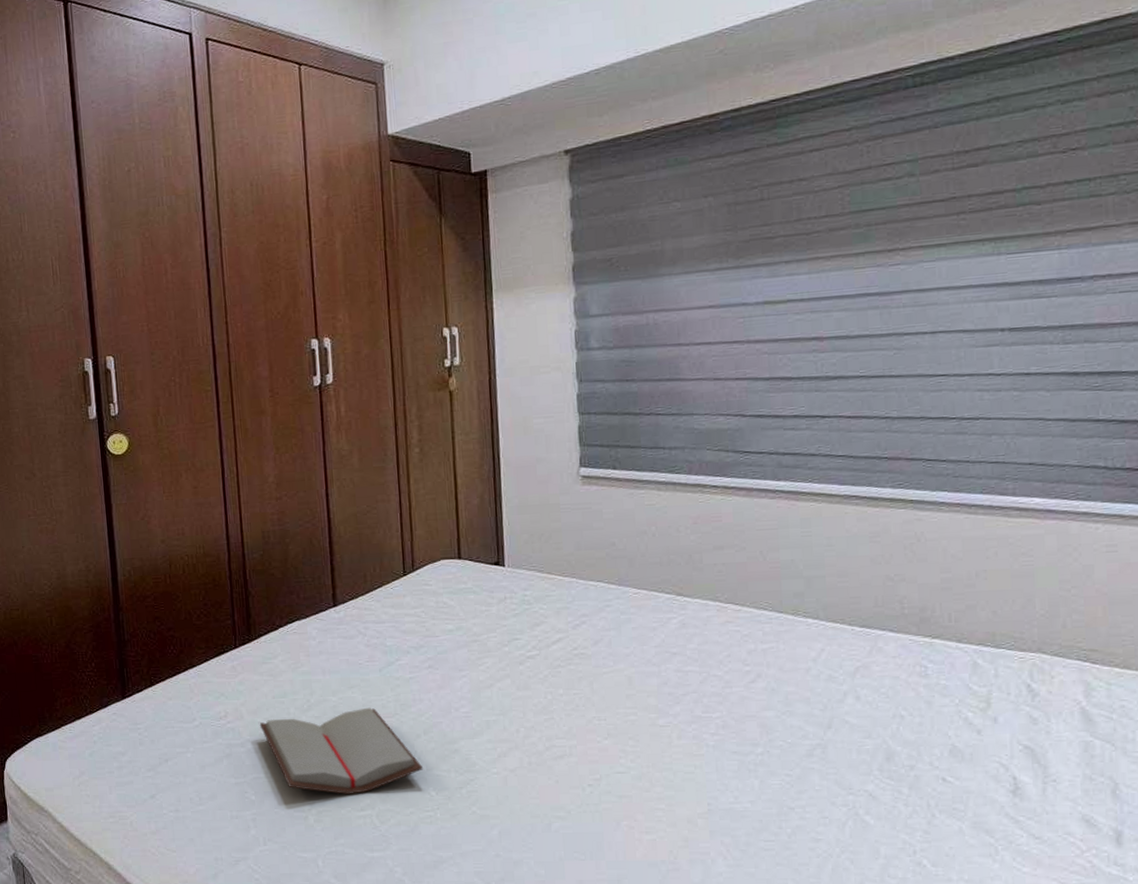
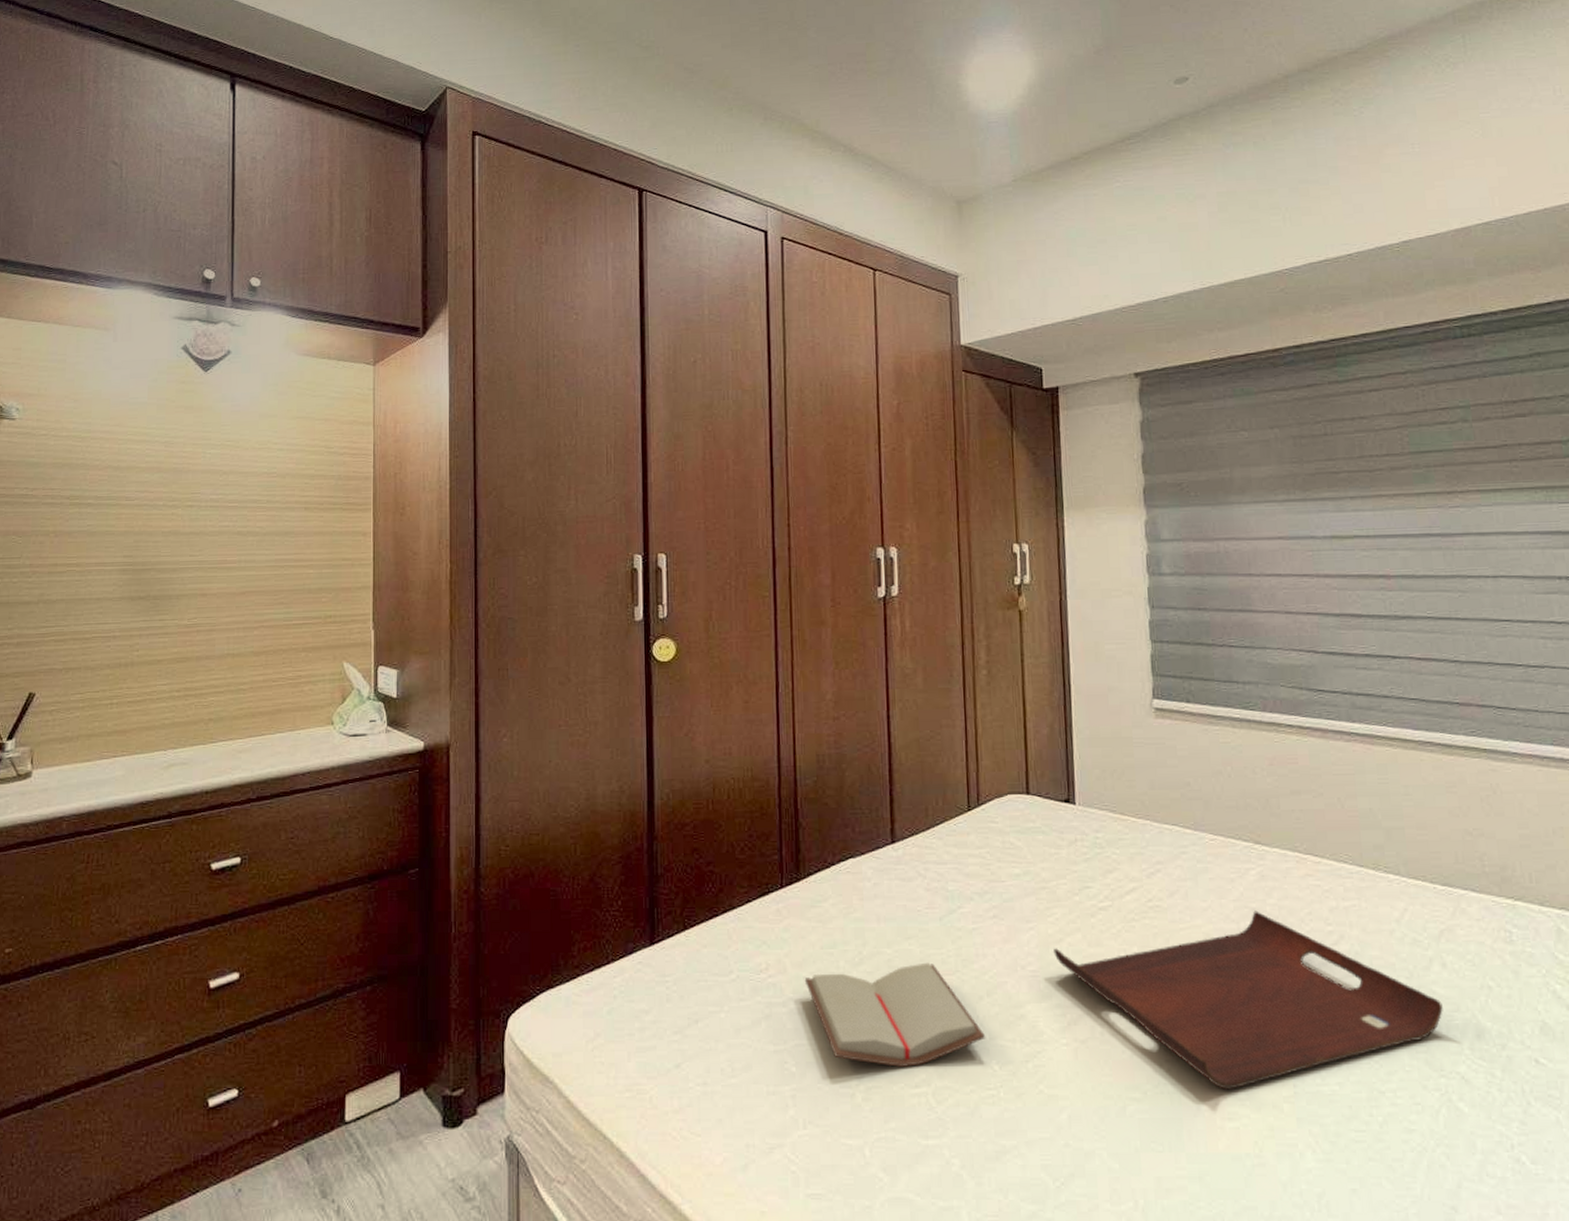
serving tray: none [484,655,855,808] -> present [1053,910,1443,1090]

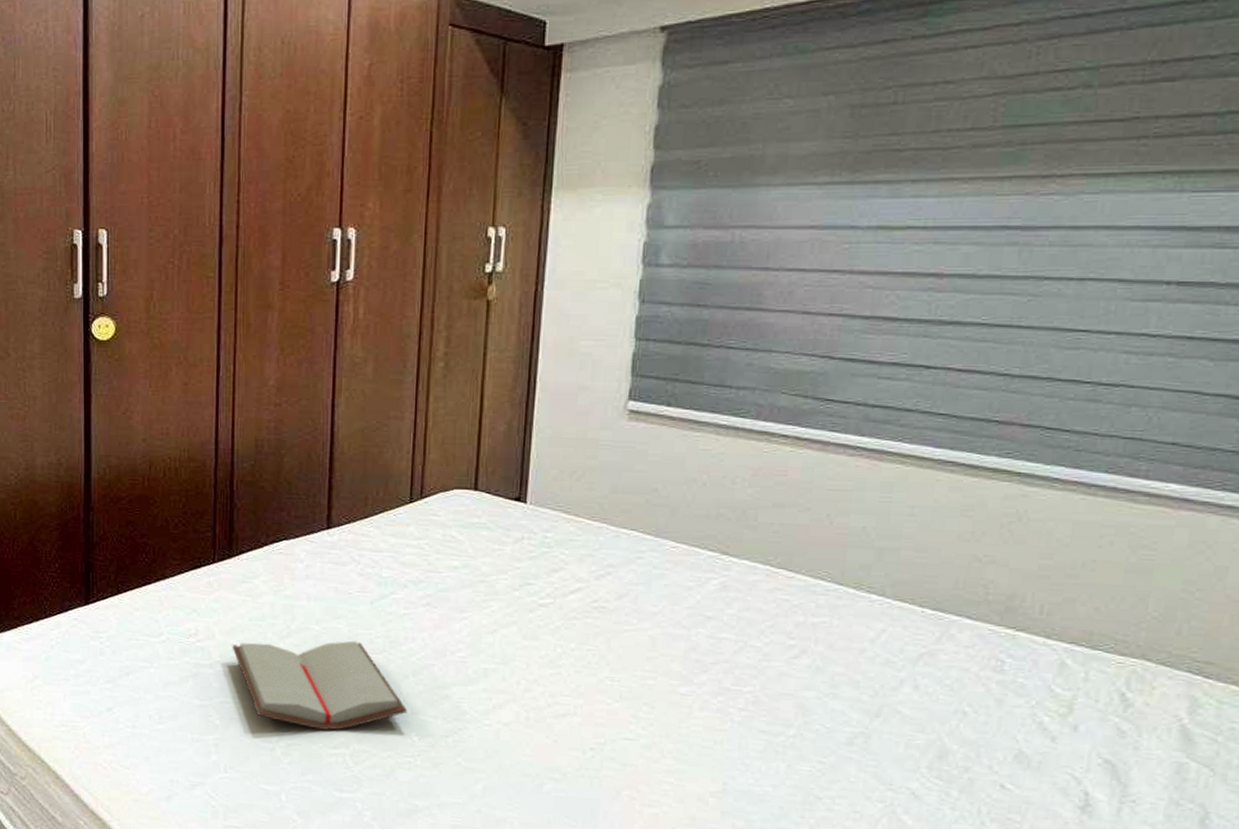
serving tray: present [1053,910,1443,1090] -> none [486,619,906,781]

